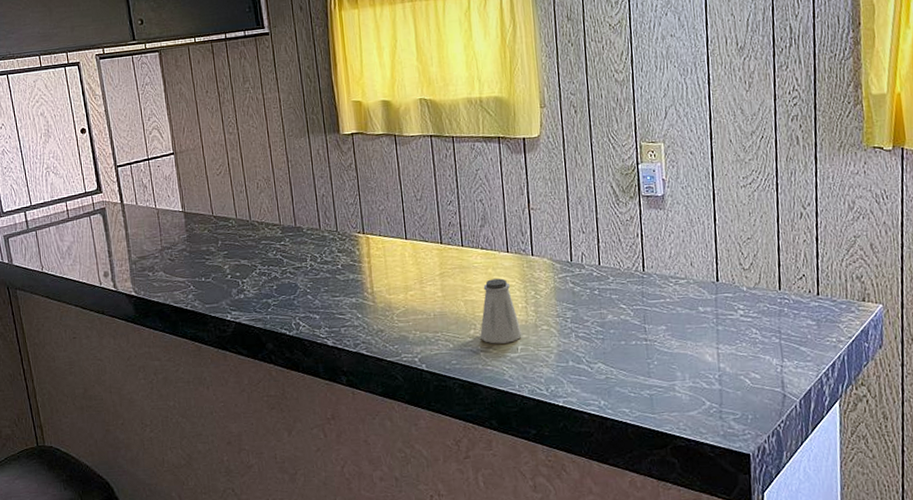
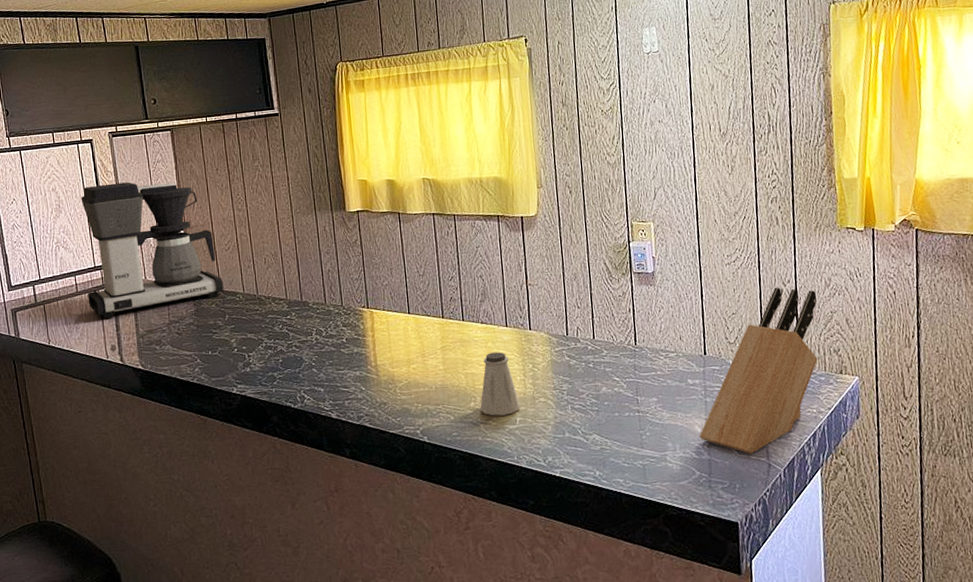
coffee maker: none [70,105,216,245] -> present [81,182,224,318]
knife block: none [710,210,840,385] -> present [699,287,818,454]

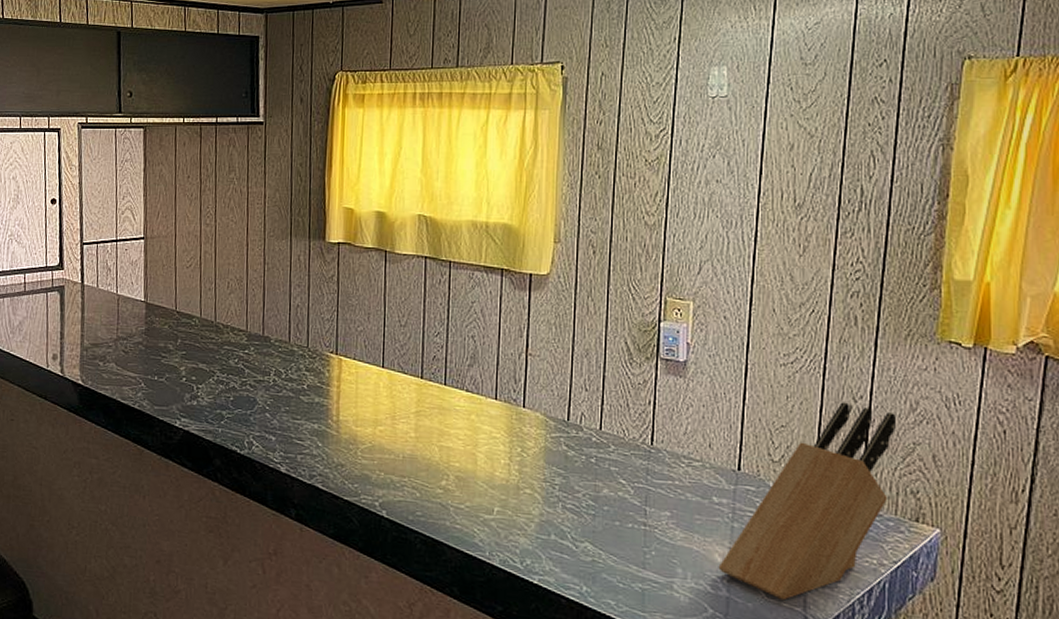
coffee maker: present [81,182,224,318] -> none [35,178,180,324]
saltshaker: present [480,352,520,416] -> none [452,426,501,502]

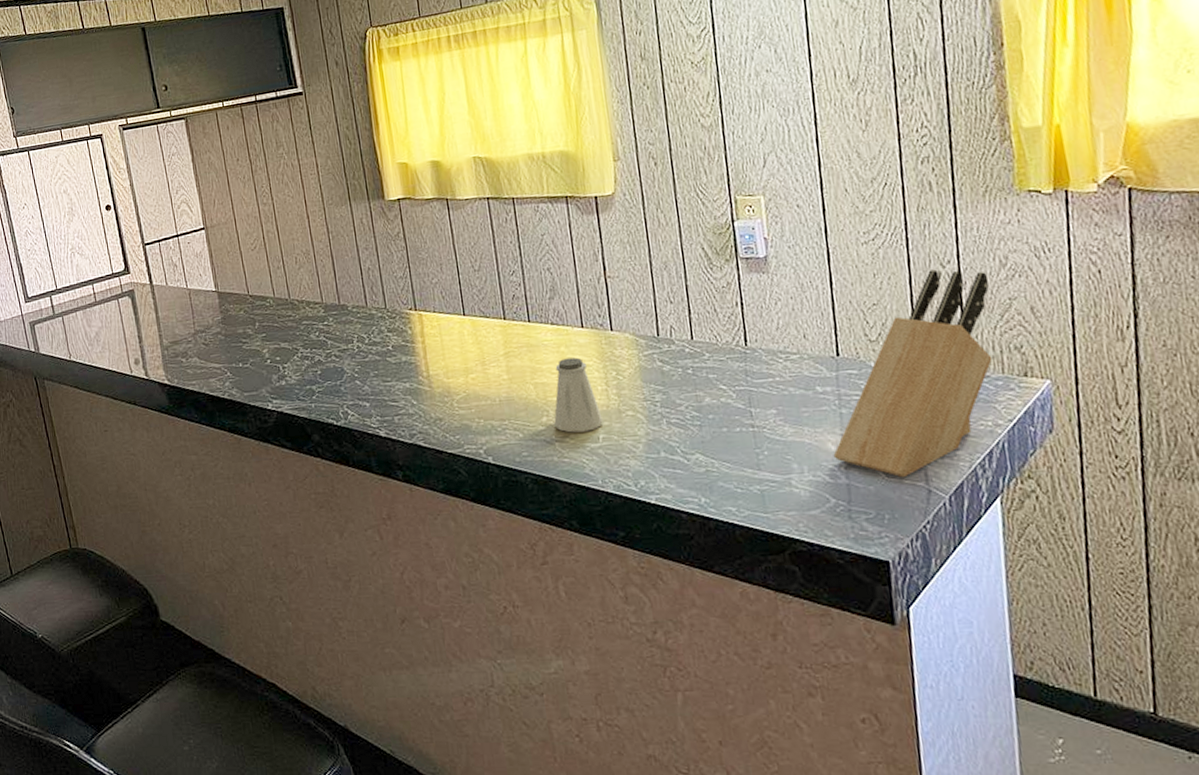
saltshaker: none [452,426,501,502] -> present [554,357,603,433]

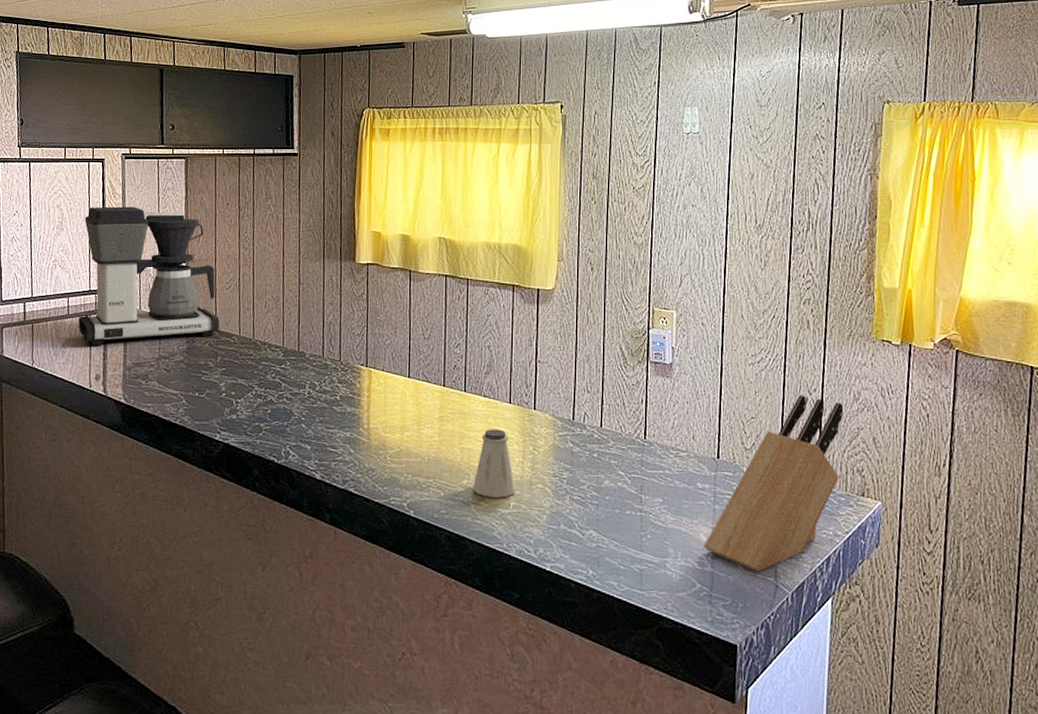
coffee maker: none [94,176,252,330] -> present [78,206,220,346]

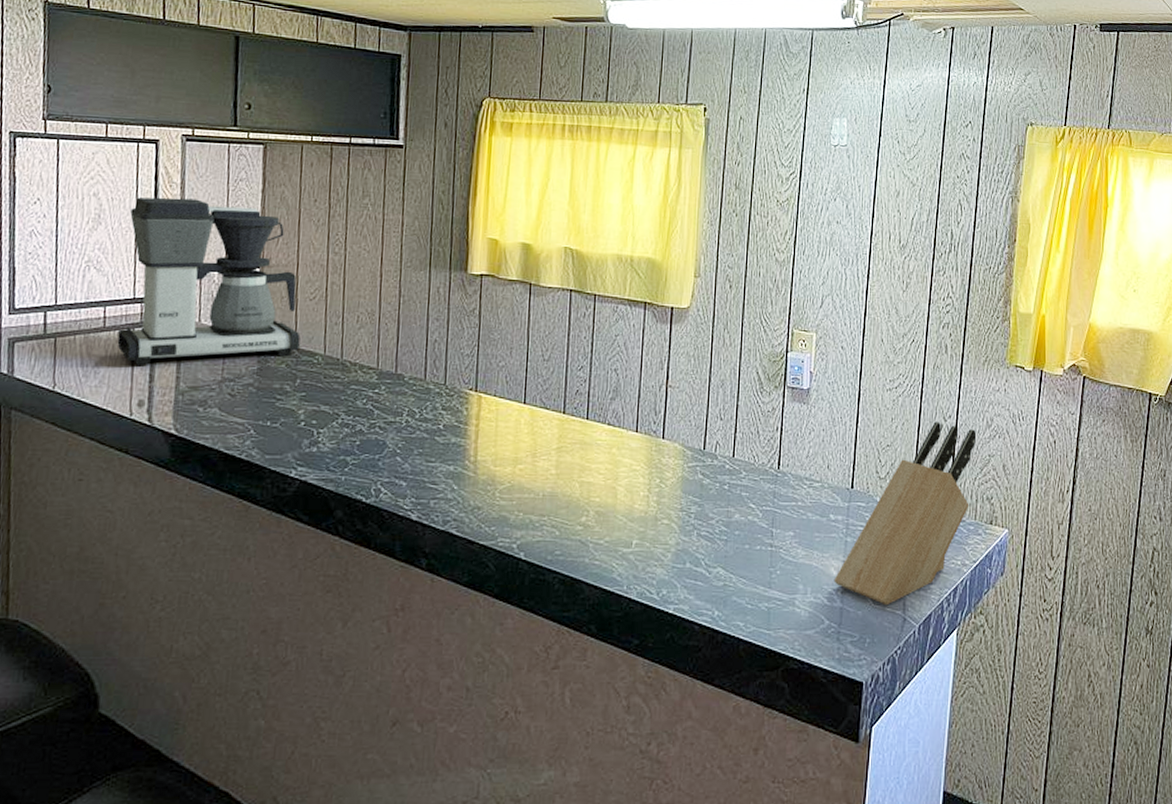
saltshaker: present [473,429,516,498] -> none [592,460,639,536]

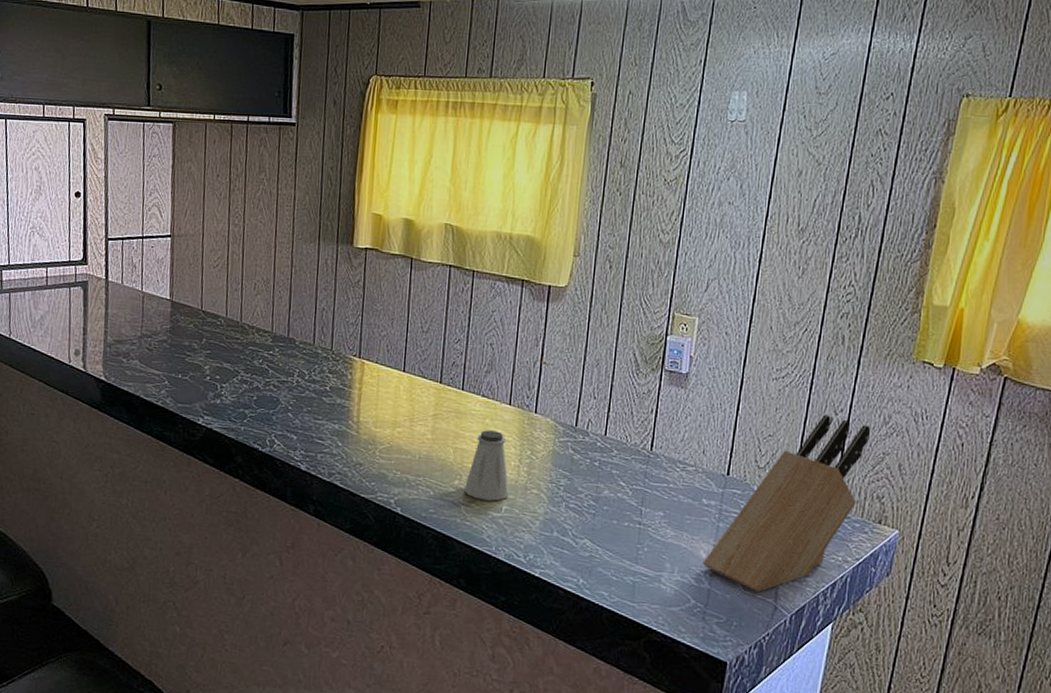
coffee maker: present [117,197,301,365] -> none [57,171,206,320]
saltshaker: none [592,460,639,536] -> present [464,430,510,501]

